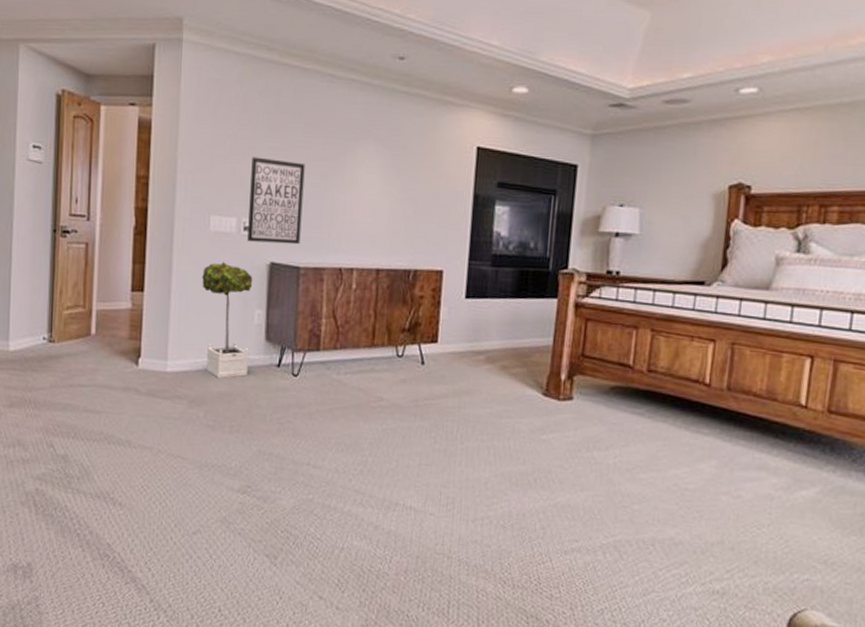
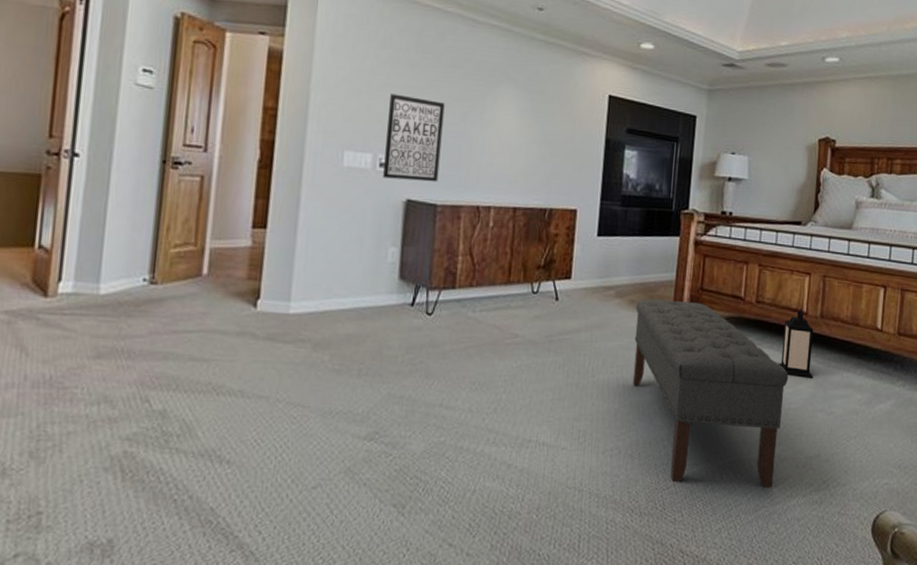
potted tree: present [202,261,253,379] -> none [332,197,388,320]
bench: none [504,364,686,573] -> present [632,298,789,488]
lantern: none [673,380,719,457] -> present [778,309,814,378]

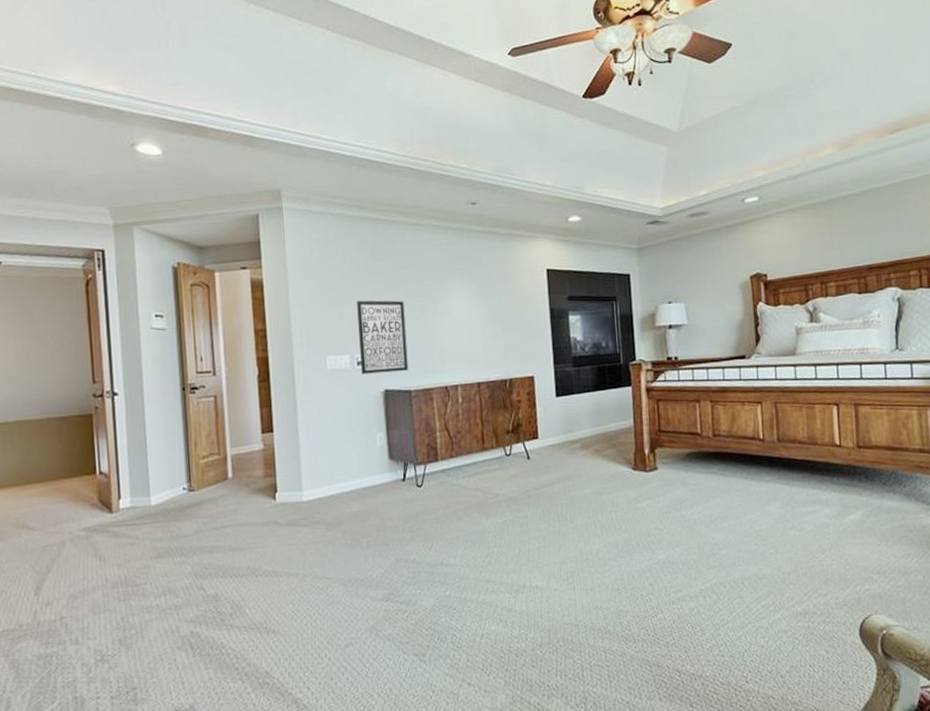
bench: present [632,298,789,488] -> none [601,444,756,609]
lantern: present [778,309,814,378] -> none [743,436,780,500]

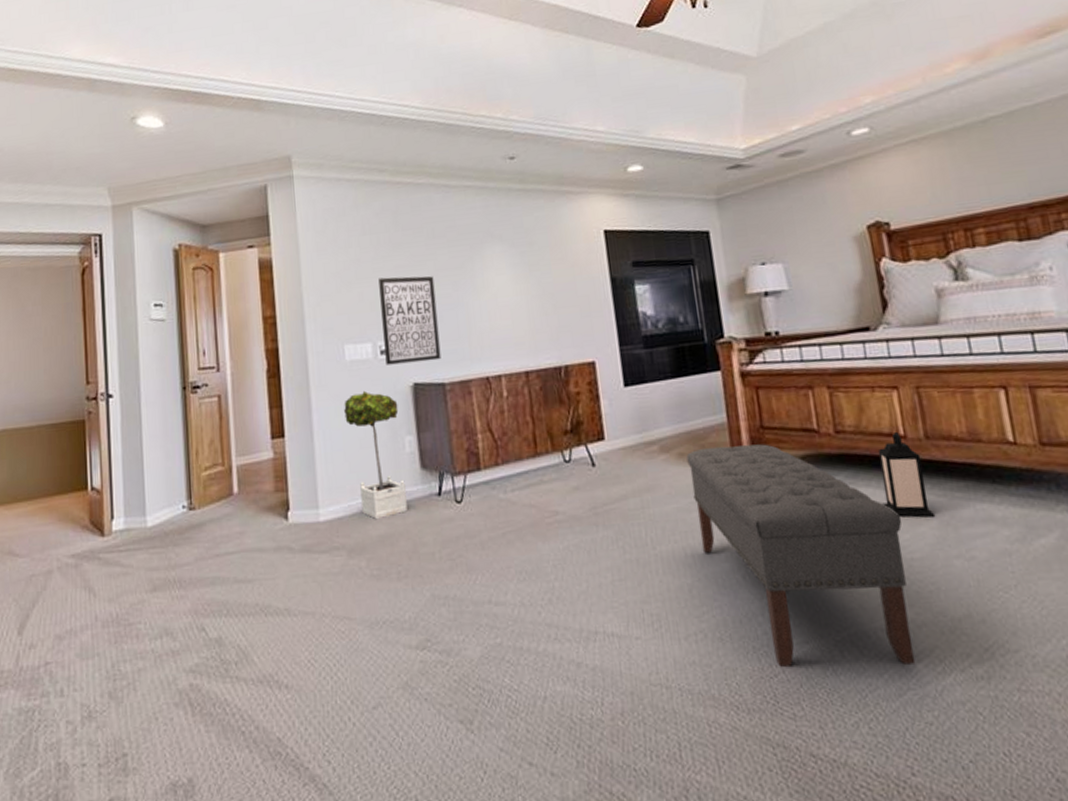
potted tree: none [325,395,377,500] -> present [344,390,408,520]
bench: none [601,444,756,609] -> present [686,444,916,667]
lantern: none [743,436,780,500] -> present [878,432,936,518]

